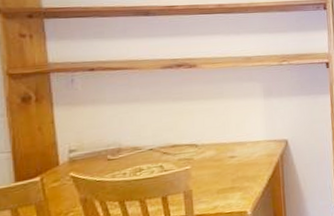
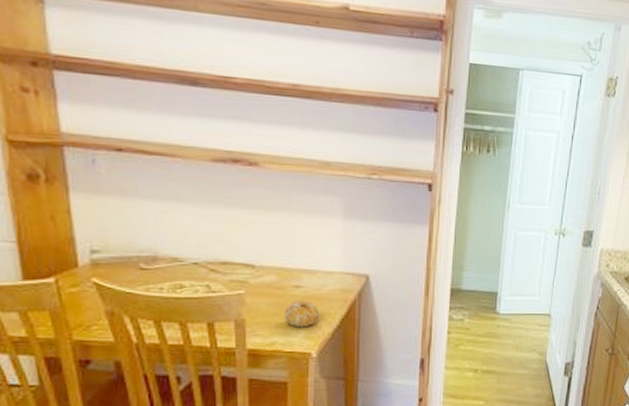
fruit: none [223,167,252,191] -> present [285,301,320,328]

